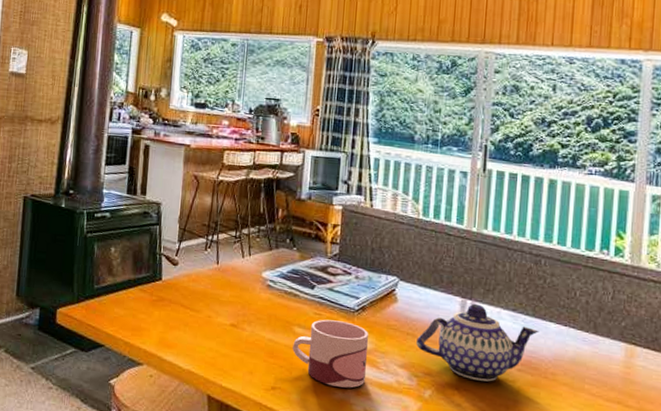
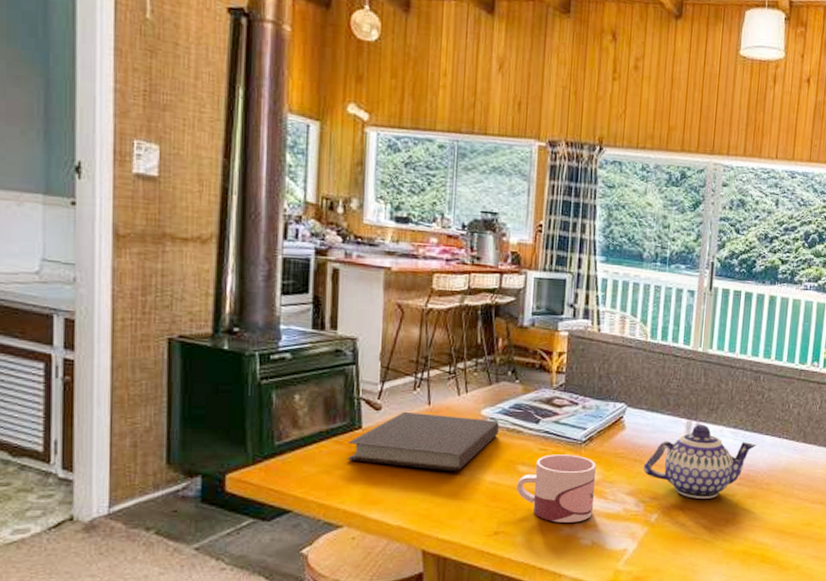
notebook: none [149,268,278,326] -> present [347,411,499,472]

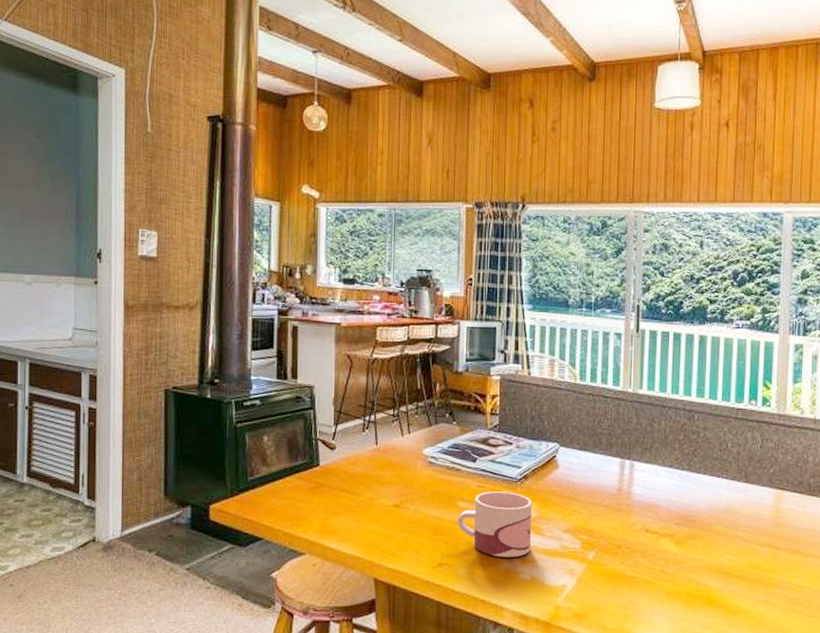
notebook: present [347,411,499,472] -> none [307,451,439,506]
teapot: present [643,424,757,499] -> none [579,463,695,538]

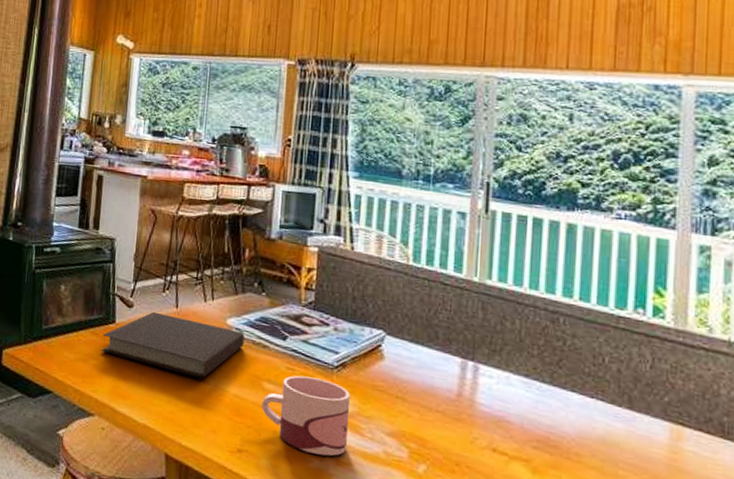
notebook: none [307,451,439,506] -> present [101,311,244,379]

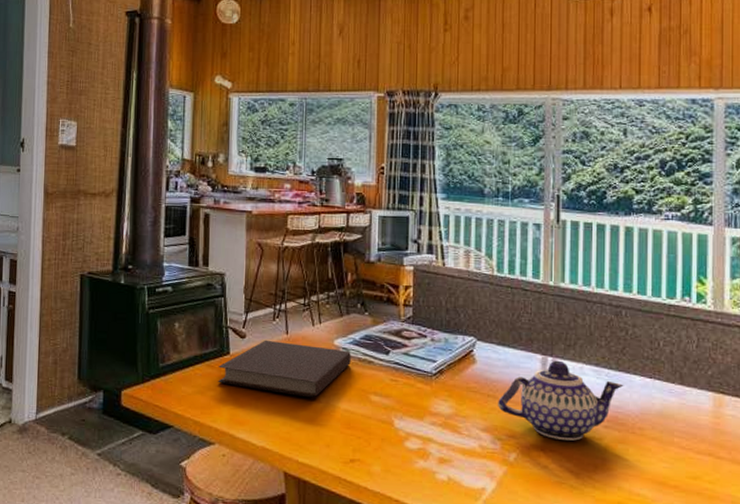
mug: present [262,375,350,457] -> none [370,385,448,456]
teapot: none [407,365,559,459] -> present [498,360,624,441]

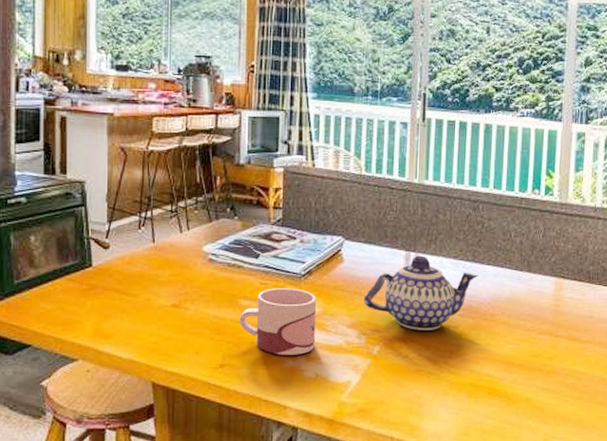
notebook: present [217,339,351,398] -> none [79,249,220,306]
mug: none [370,385,448,456] -> present [240,288,316,355]

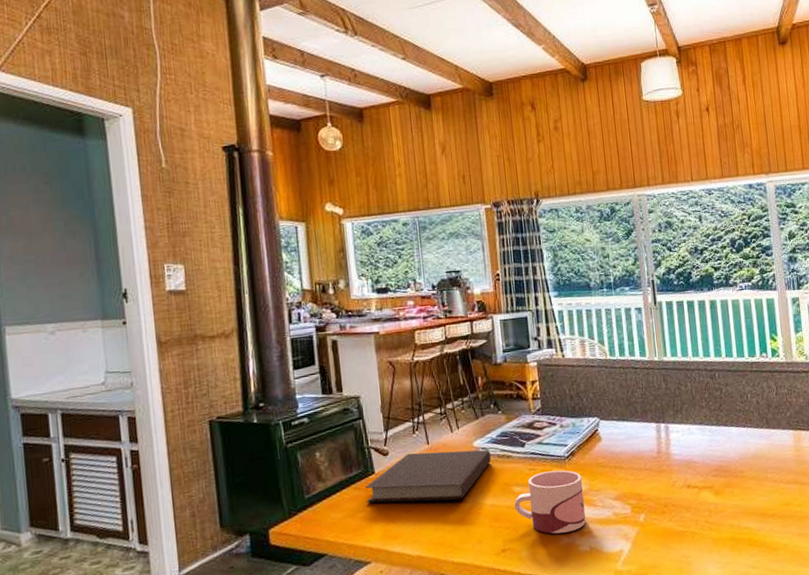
notebook: none [79,249,220,306] -> present [364,449,491,503]
teapot: present [364,255,479,330] -> none [624,425,724,495]

